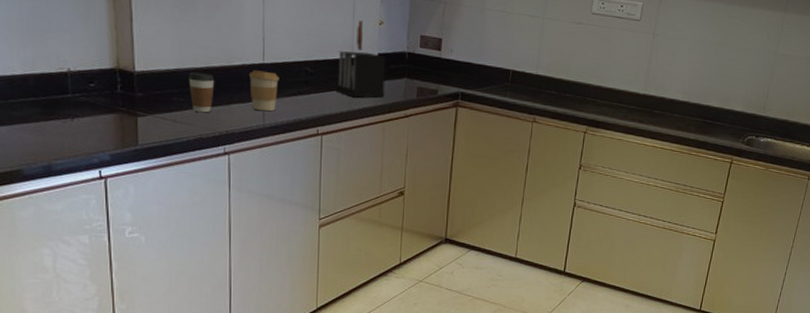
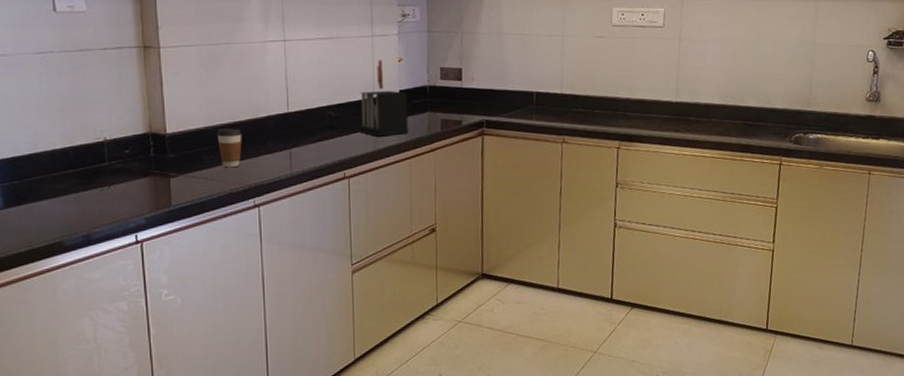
coffee cup: present [248,70,279,112] -> none [274,120,304,160]

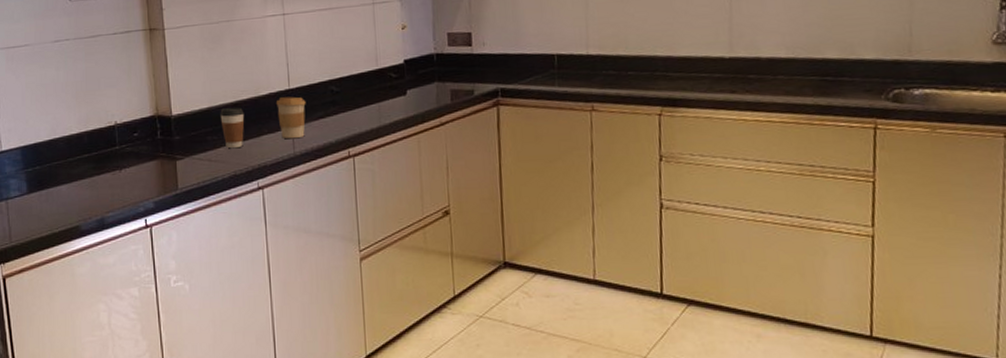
coffee cup: none [274,120,304,160] -> present [275,96,306,139]
knife block: present [359,60,409,137] -> none [362,28,416,111]

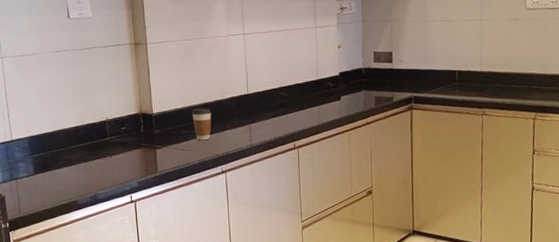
coffee cup: present [275,96,306,139] -> none [237,100,261,134]

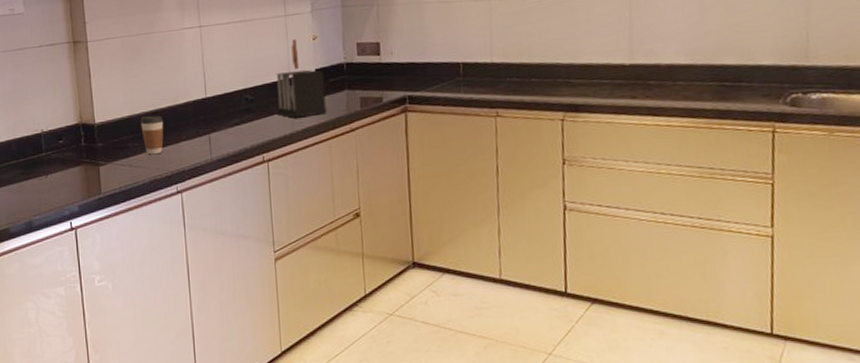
knife block: none [306,47,348,113] -> present [276,39,327,118]

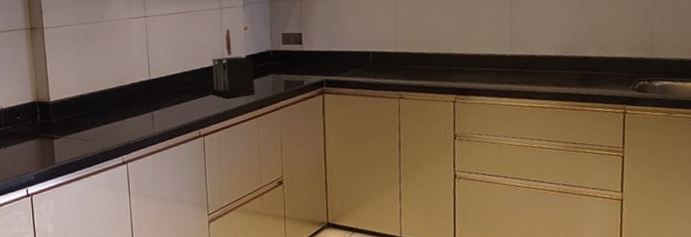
coffee cup: present [140,115,164,155] -> none [91,95,112,130]

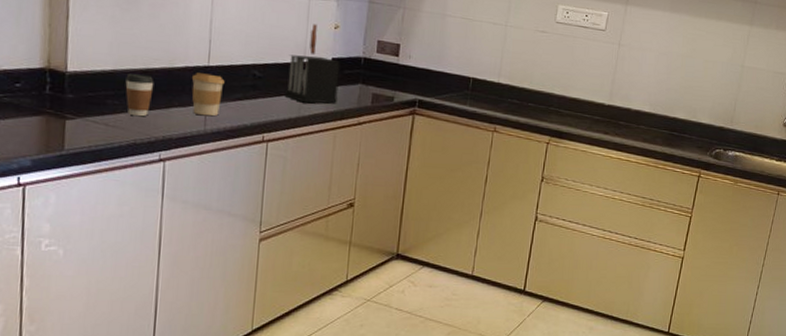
coffee cup: none [91,95,112,130] -> present [125,74,155,117]
coffee cup: none [138,86,164,122] -> present [191,73,225,117]

